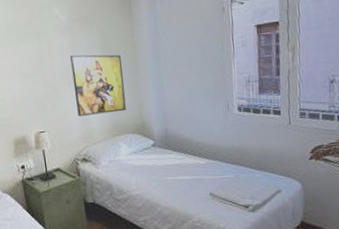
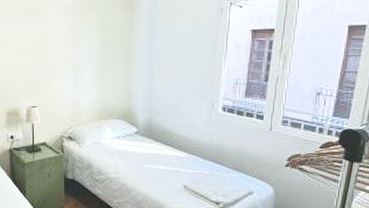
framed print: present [70,54,126,116] -> none [69,38,117,97]

